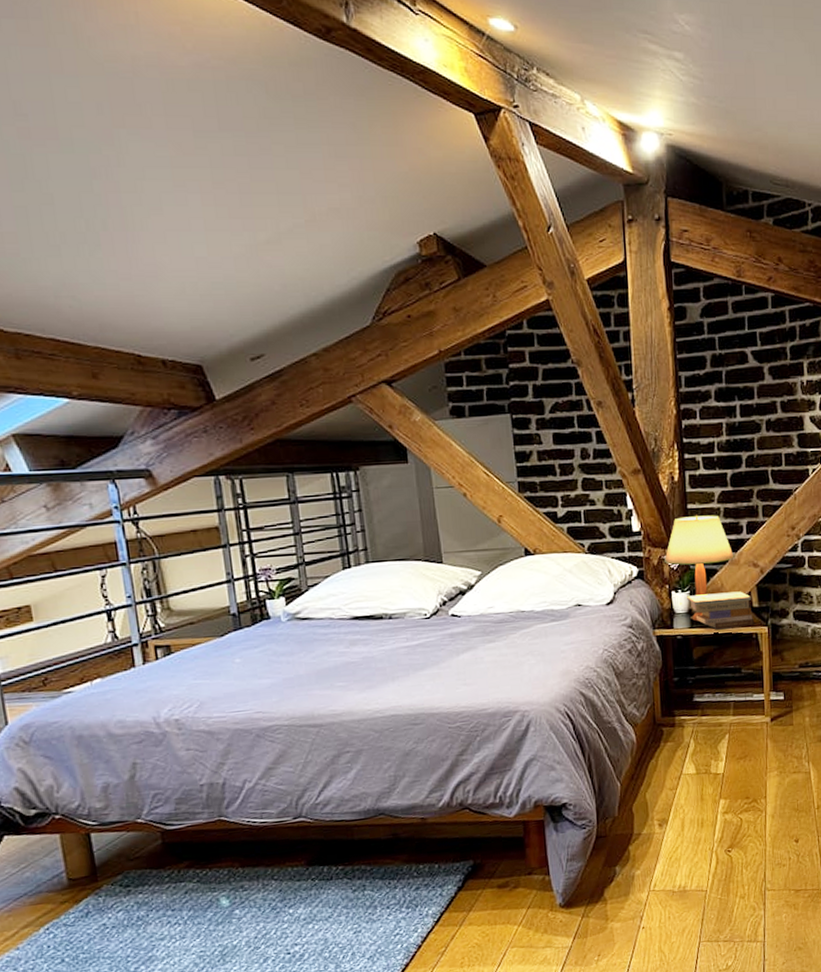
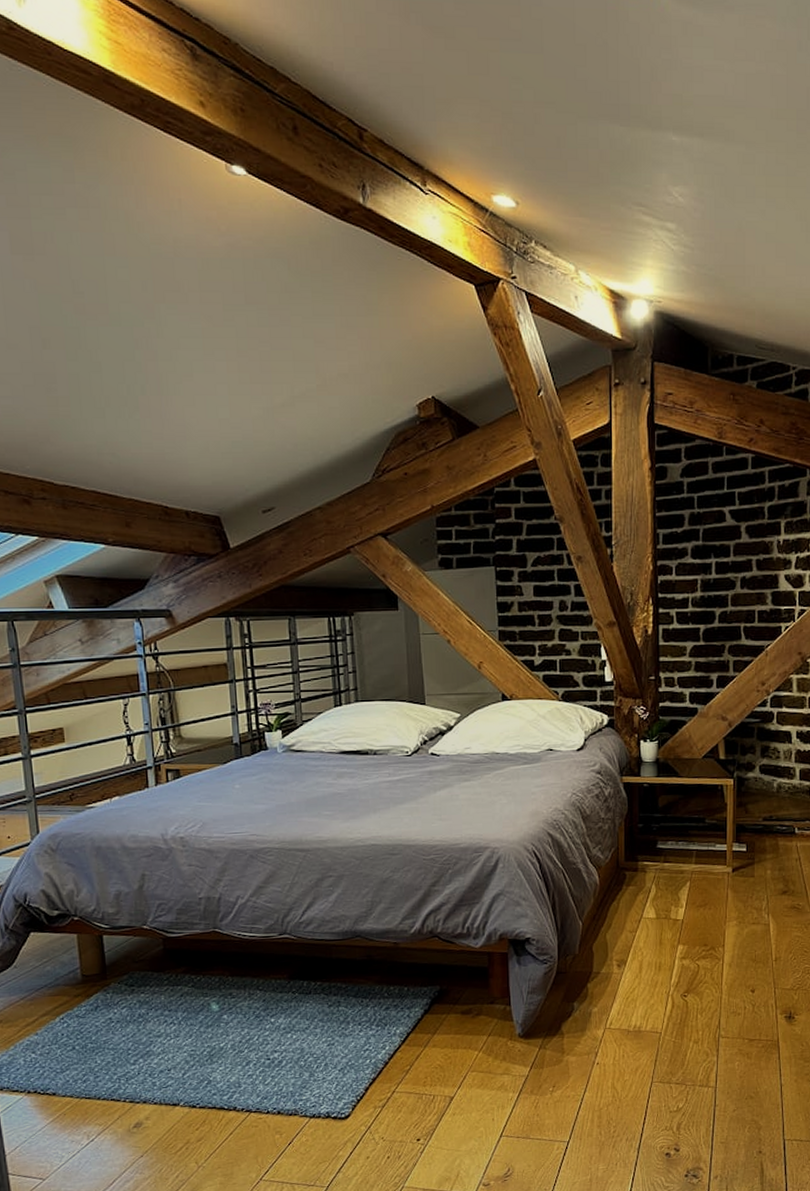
table lamp: present [664,512,734,622] -> none [635,665,703,771]
books: present [687,591,755,630] -> none [655,743,720,780]

